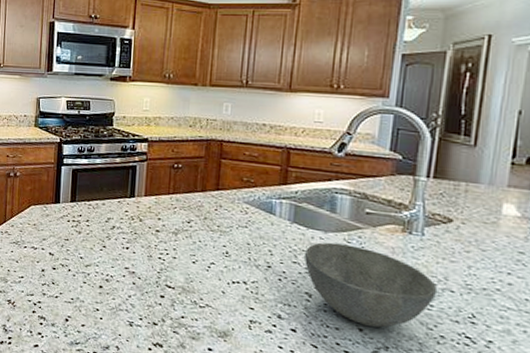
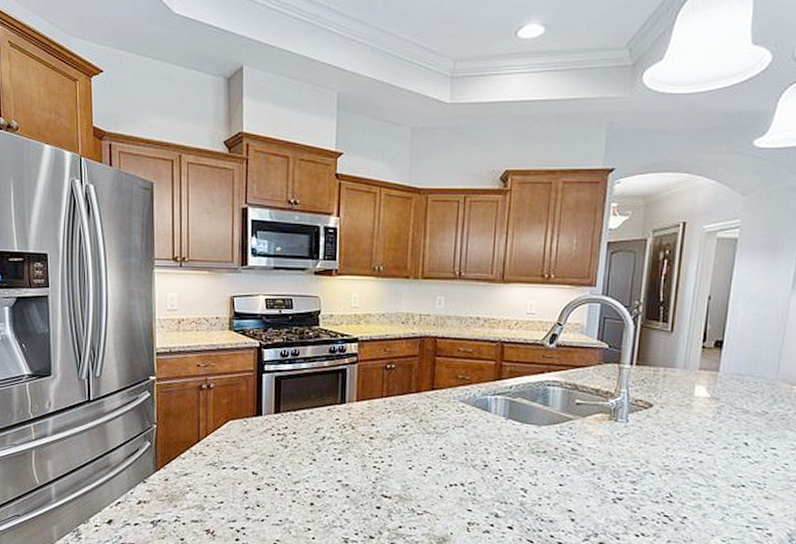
bowl: present [305,242,438,328] -> none [520,435,640,516]

